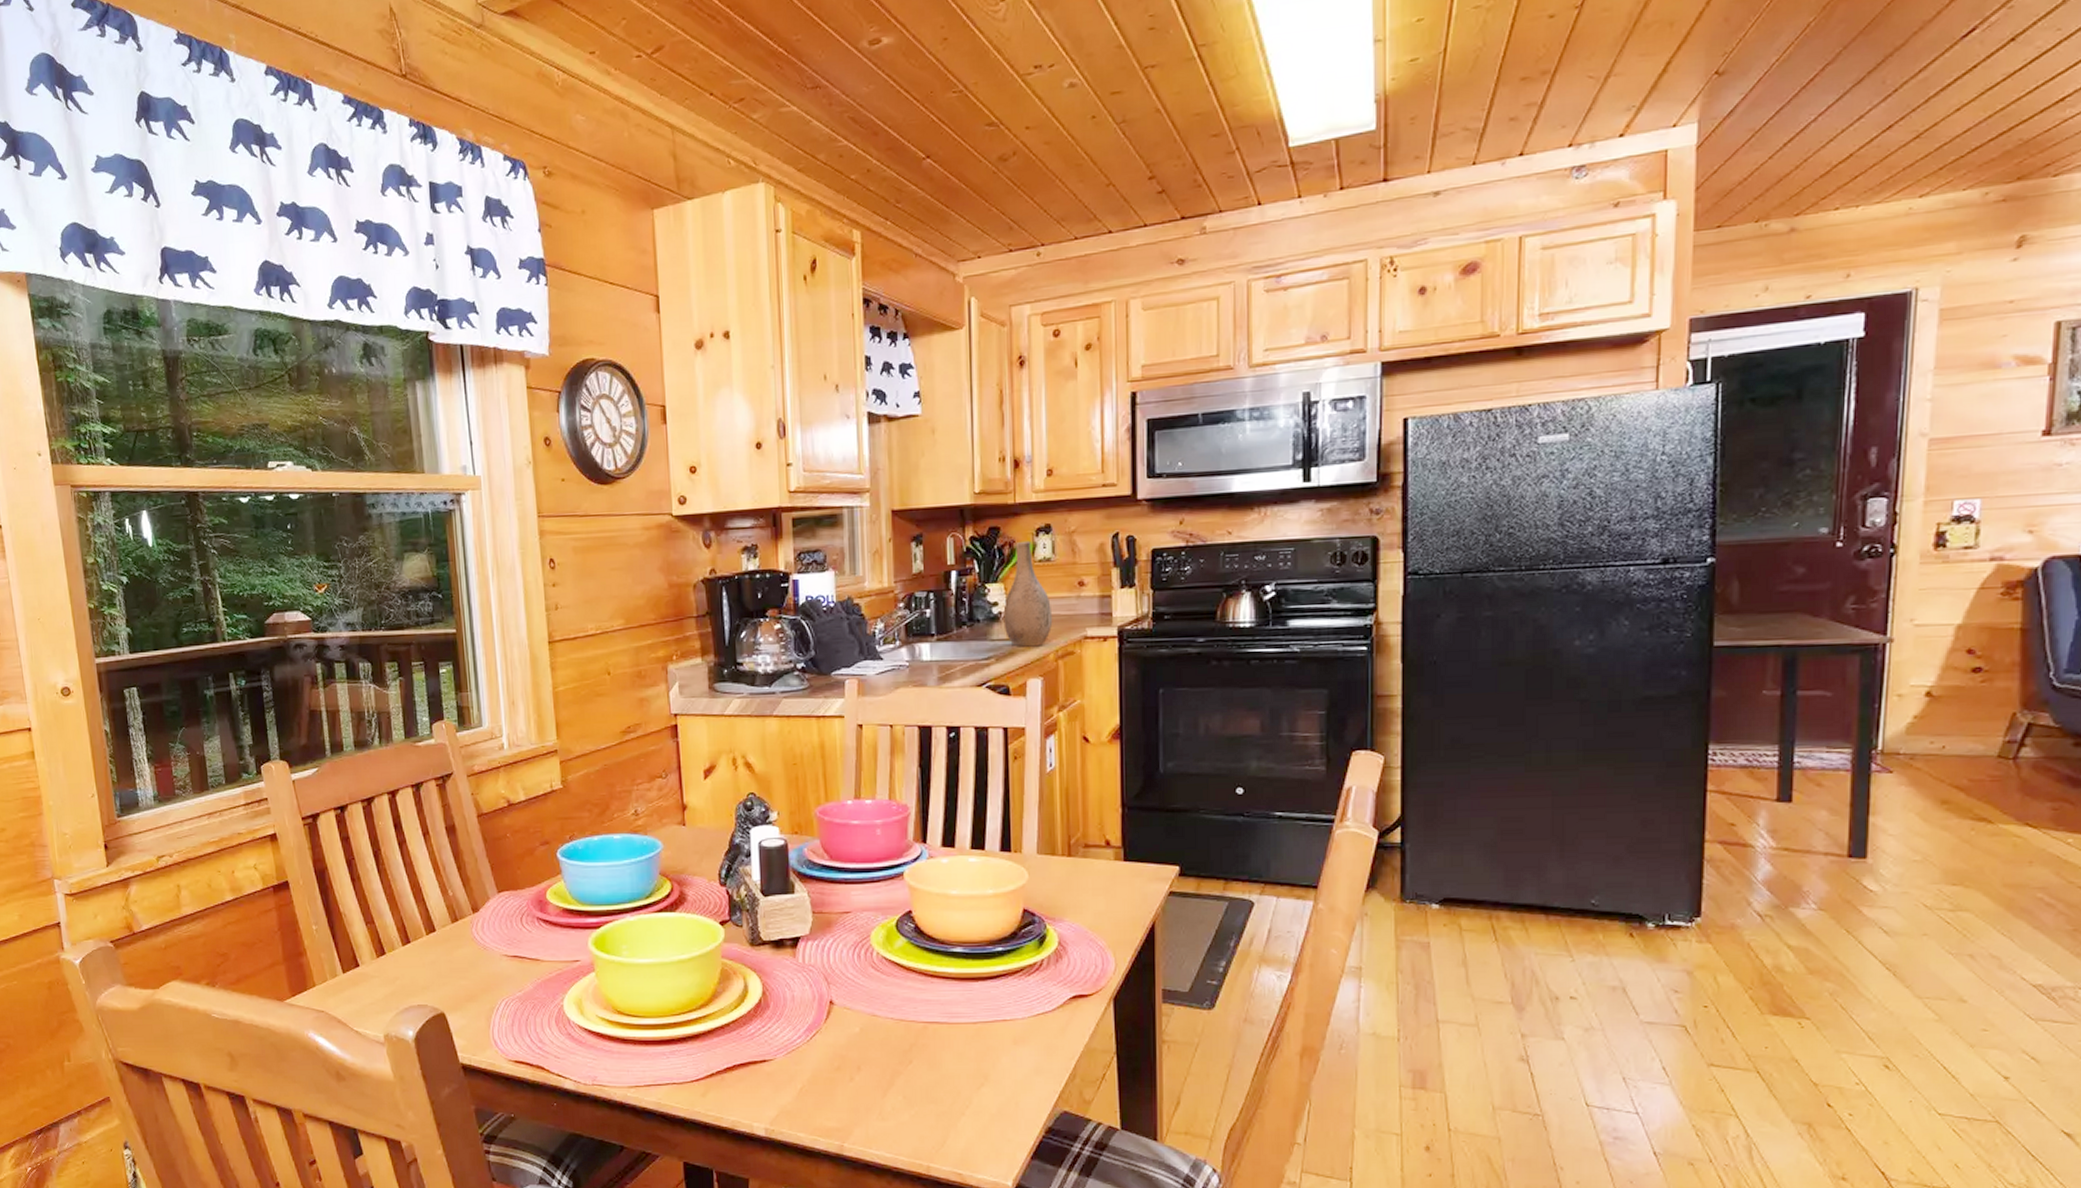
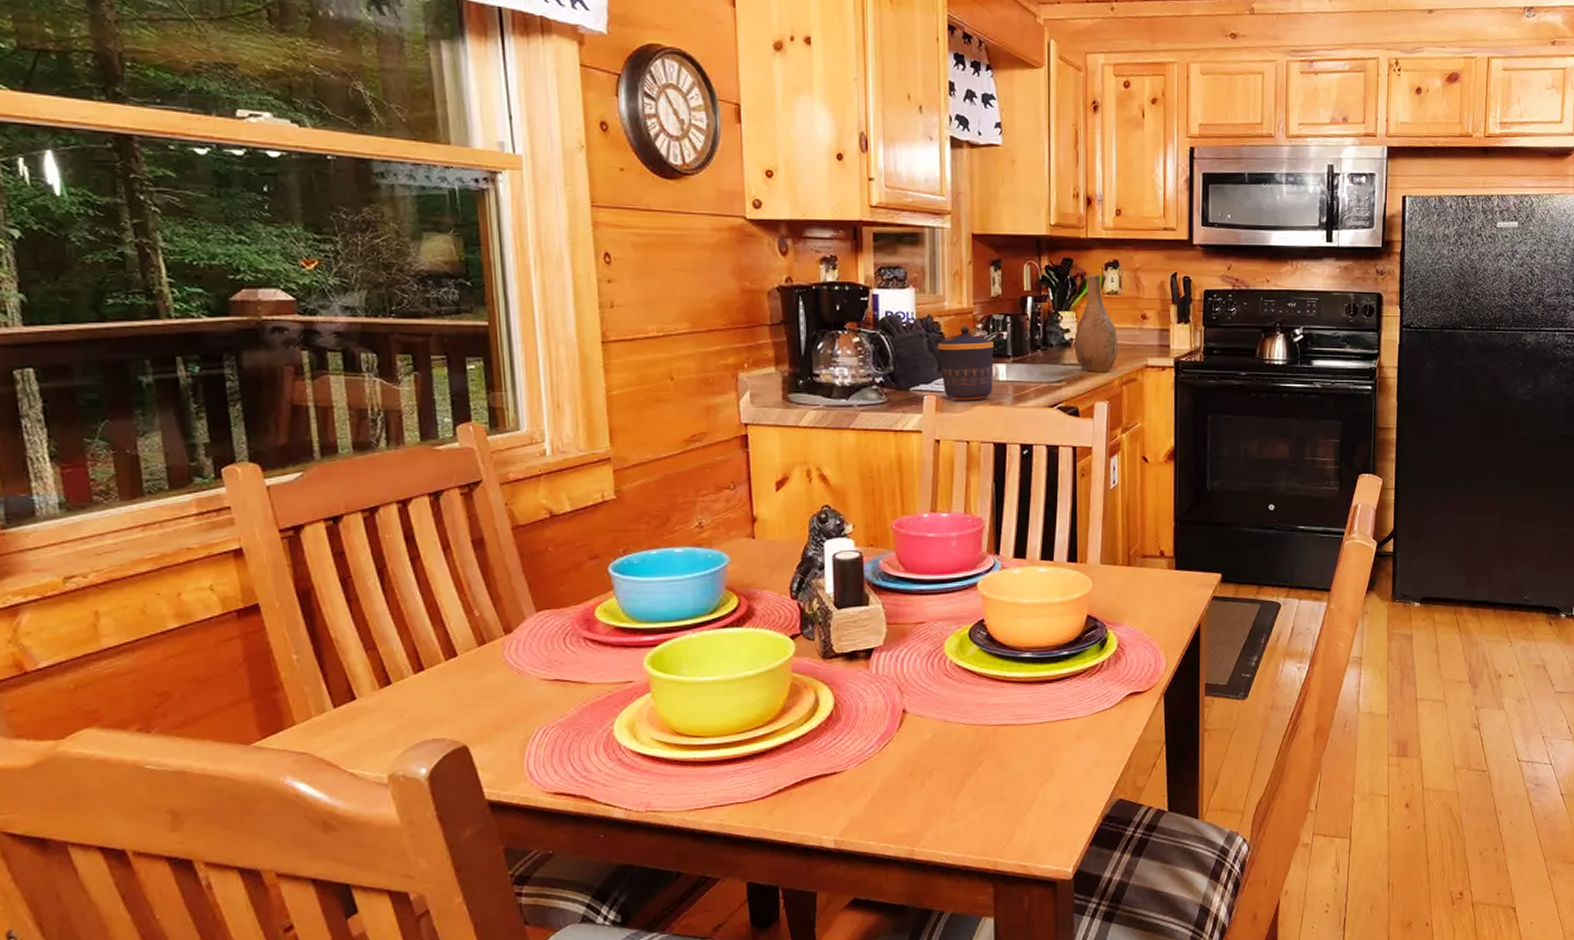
decorative jar: none [858,604,917,684] -> present [937,325,994,401]

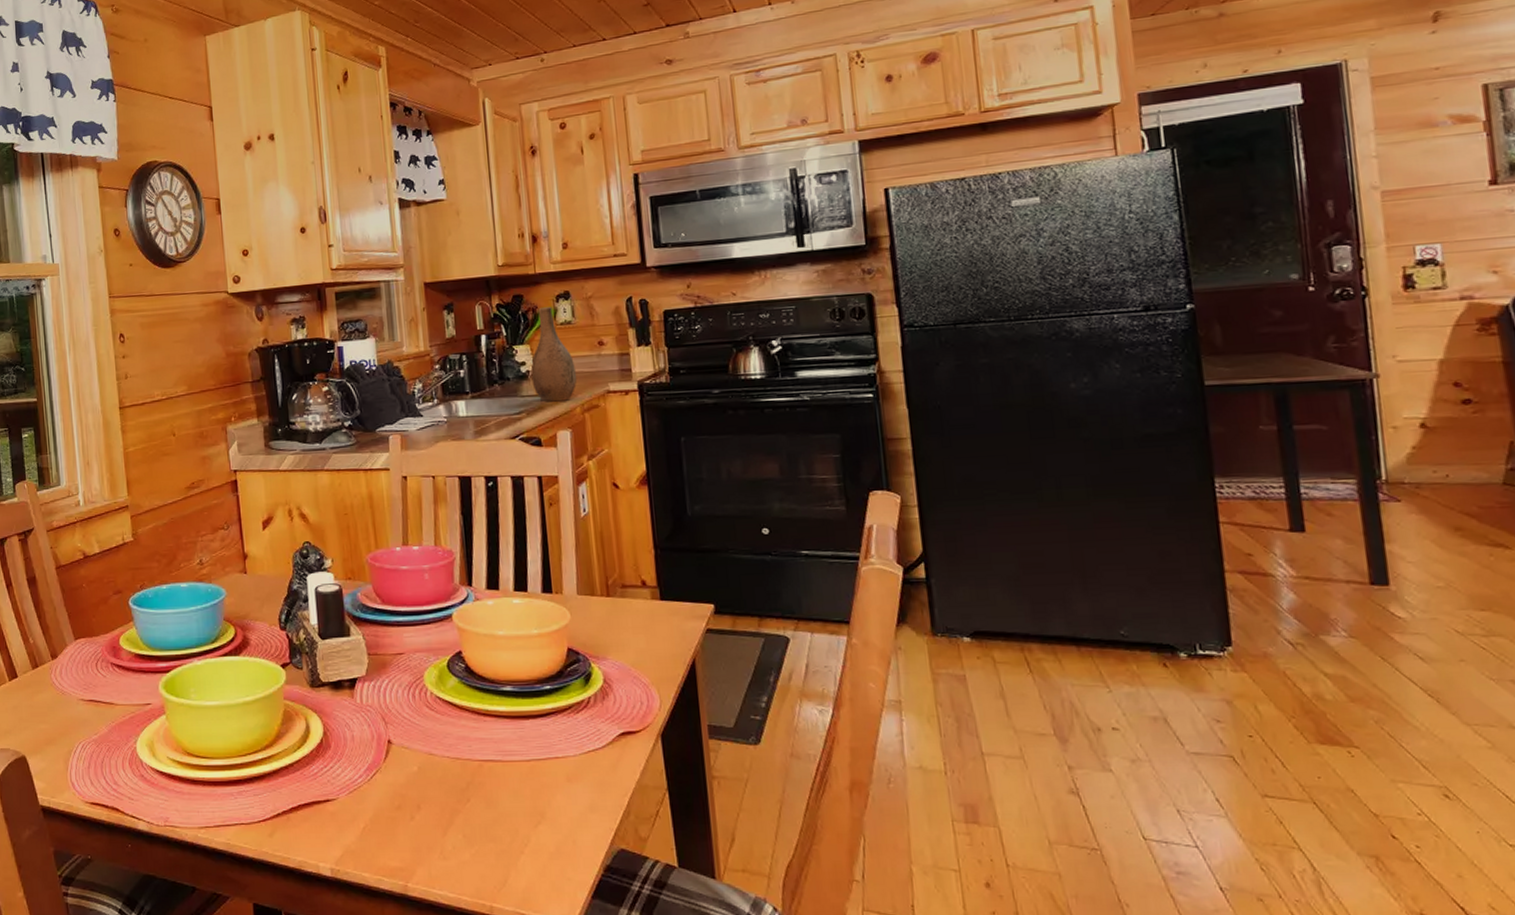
decorative jar: present [937,325,994,401] -> none [398,366,454,439]

